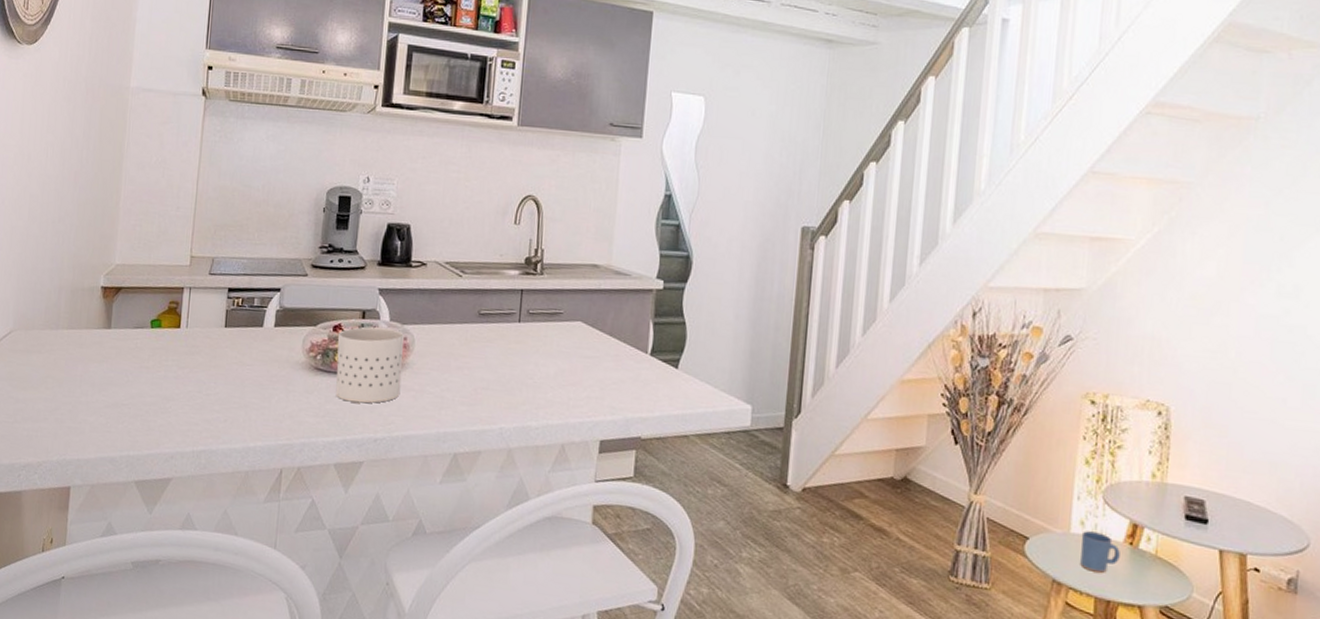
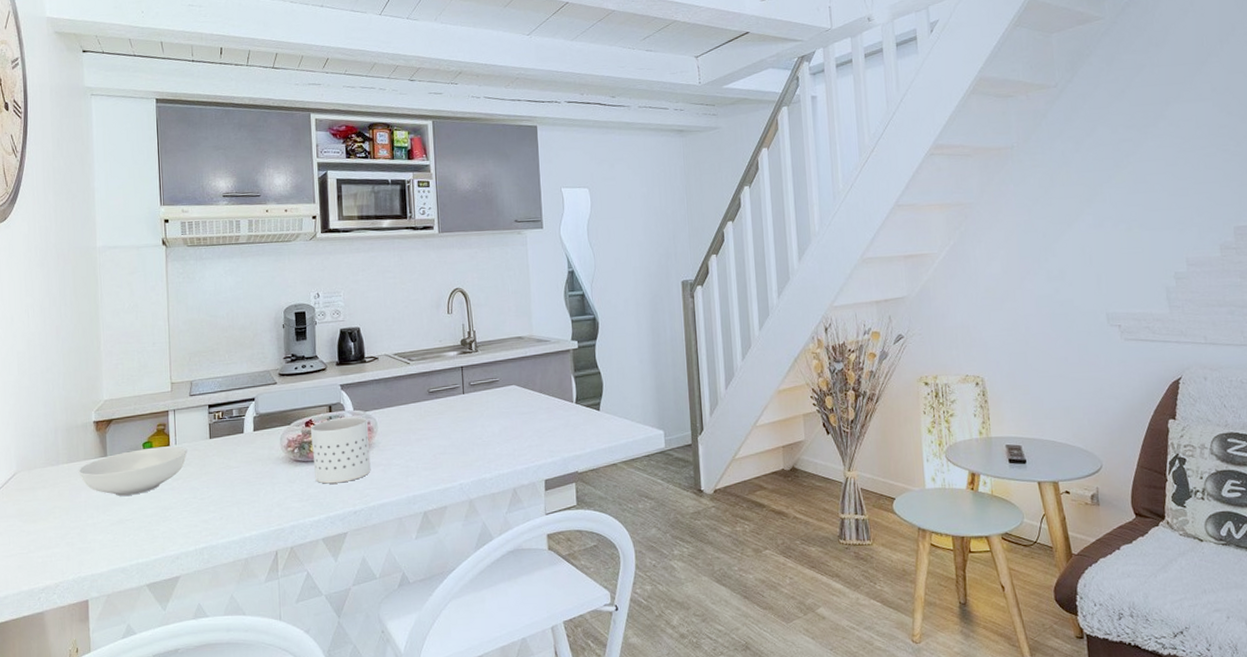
bowl: none [78,326,199,378] -> present [78,446,188,496]
mug: present [1080,531,1120,573] -> none [934,484,966,516]

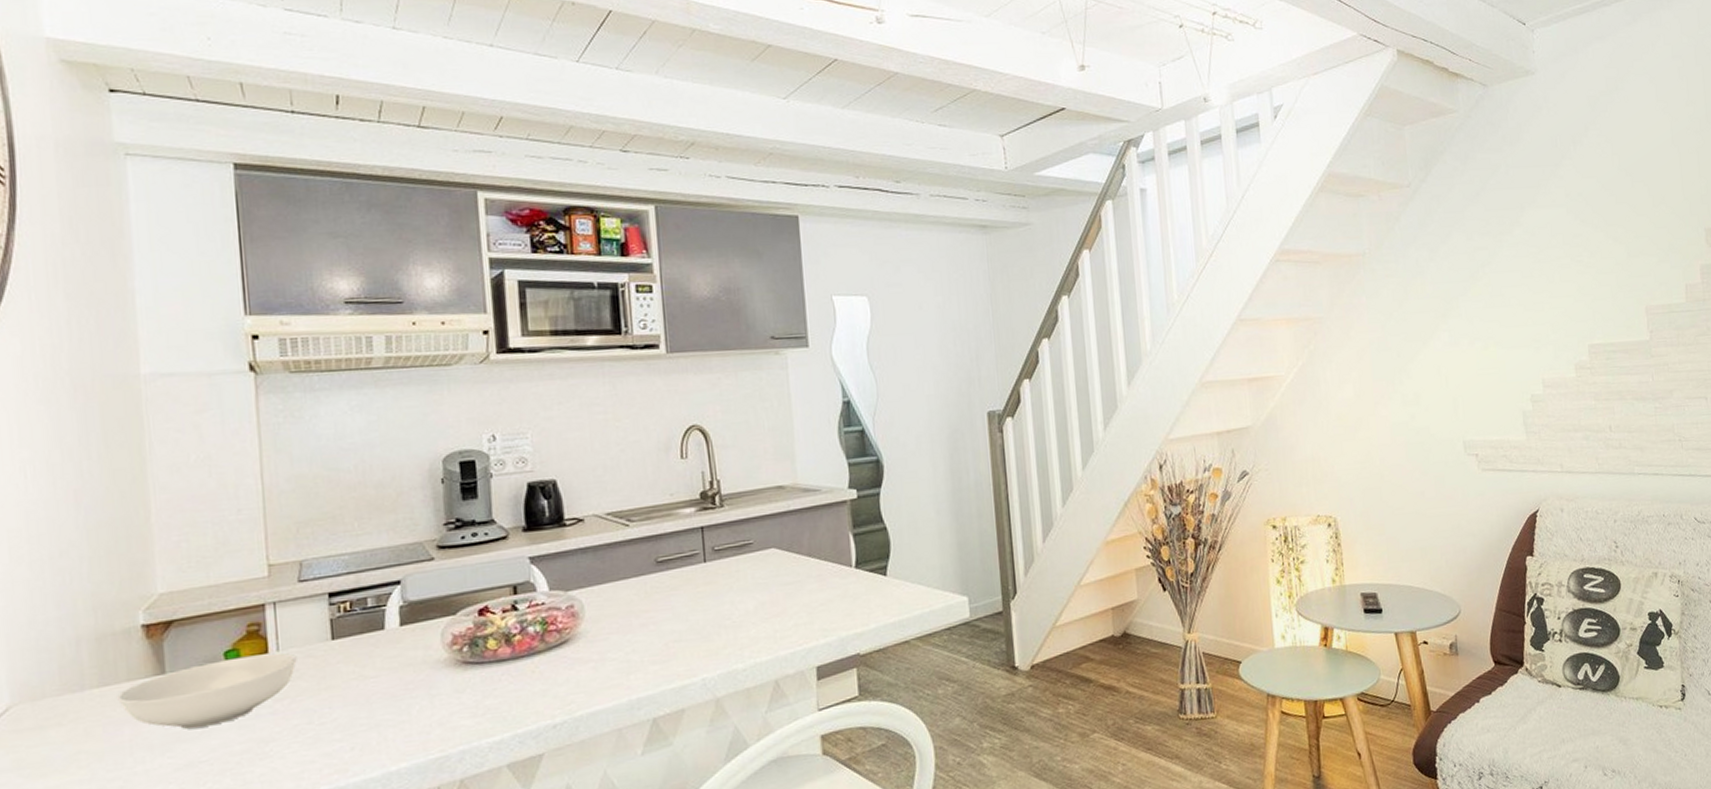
mug: present [310,416,371,484] -> none [485,598,577,692]

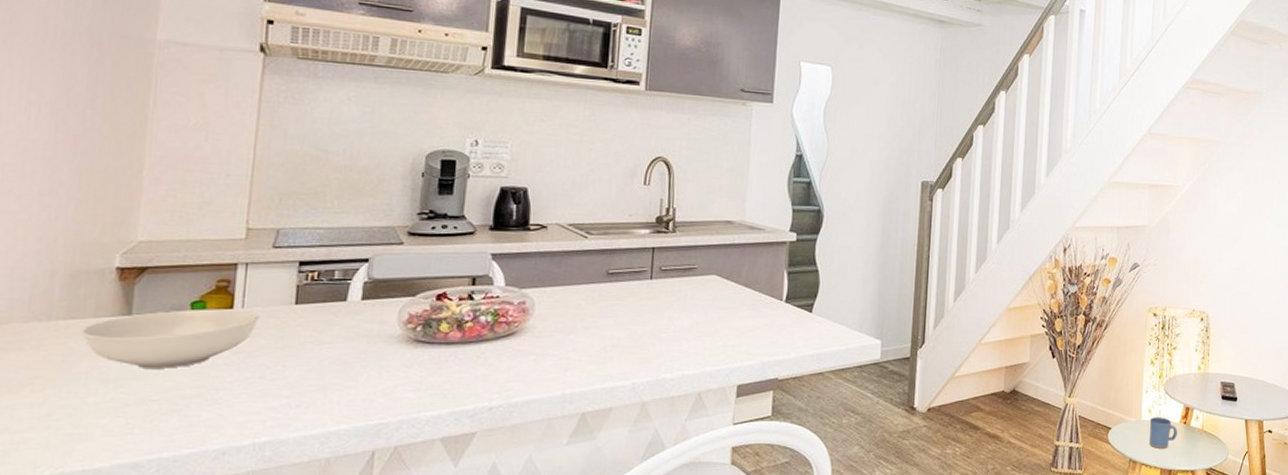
mug: none [1284,642,1318,679] -> present [1149,417,1178,449]

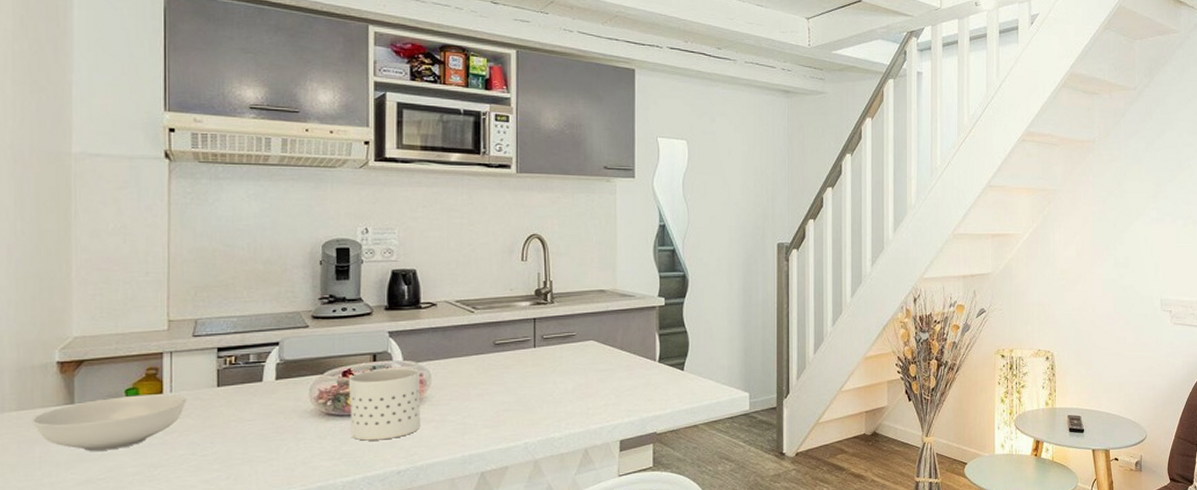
mug: none [441,293,523,372] -> present [348,368,421,441]
mug: present [1149,417,1178,449] -> none [1002,451,1029,480]

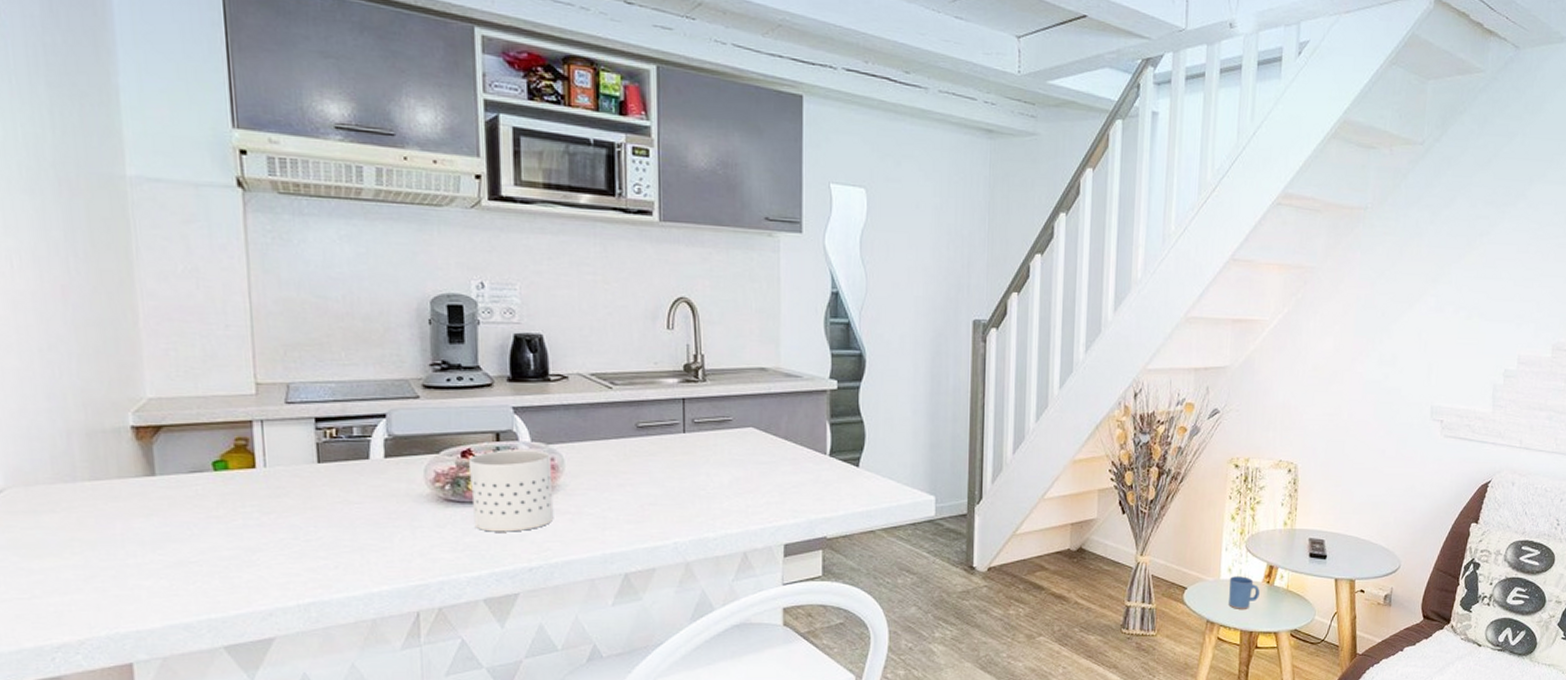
bowl: present [32,394,187,451] -> none [108,468,284,530]
mug: none [1002,451,1029,480] -> present [1229,576,1260,609]

